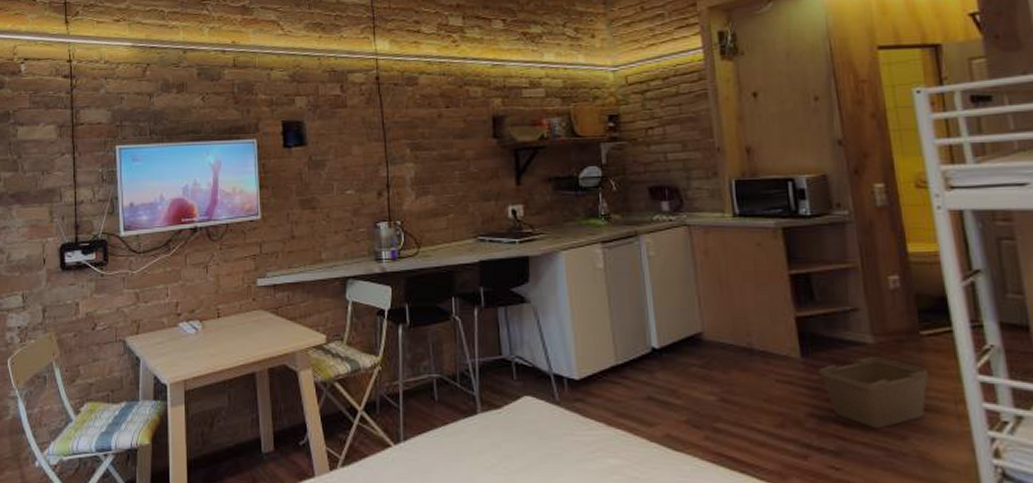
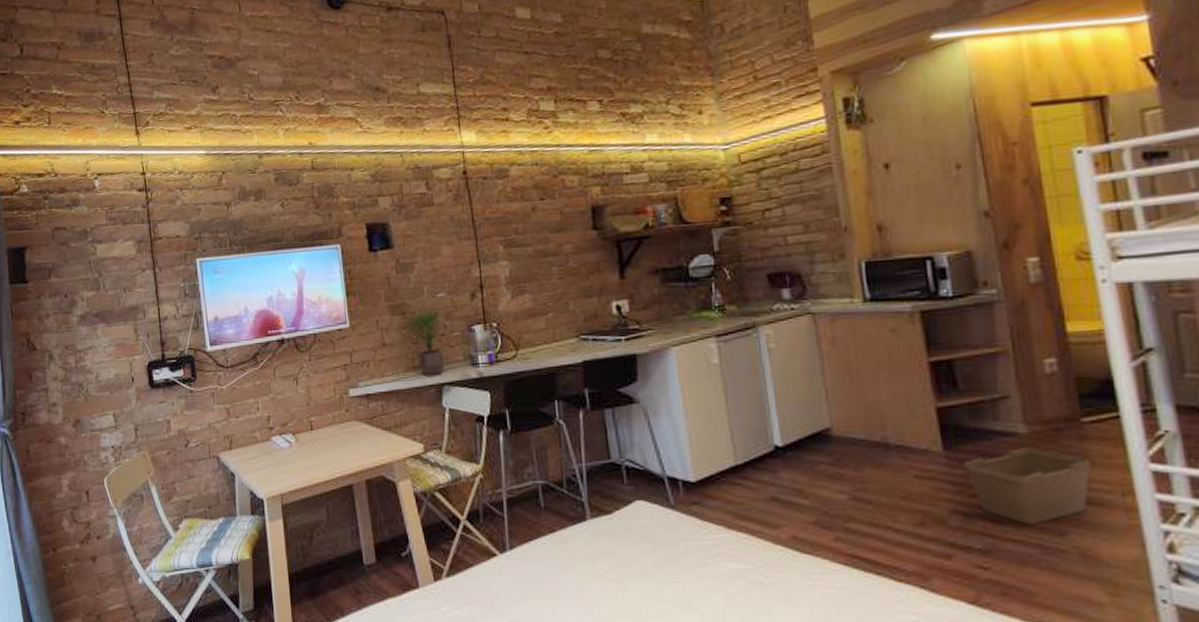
potted plant: none [311,204,355,271] -> present [401,308,448,378]

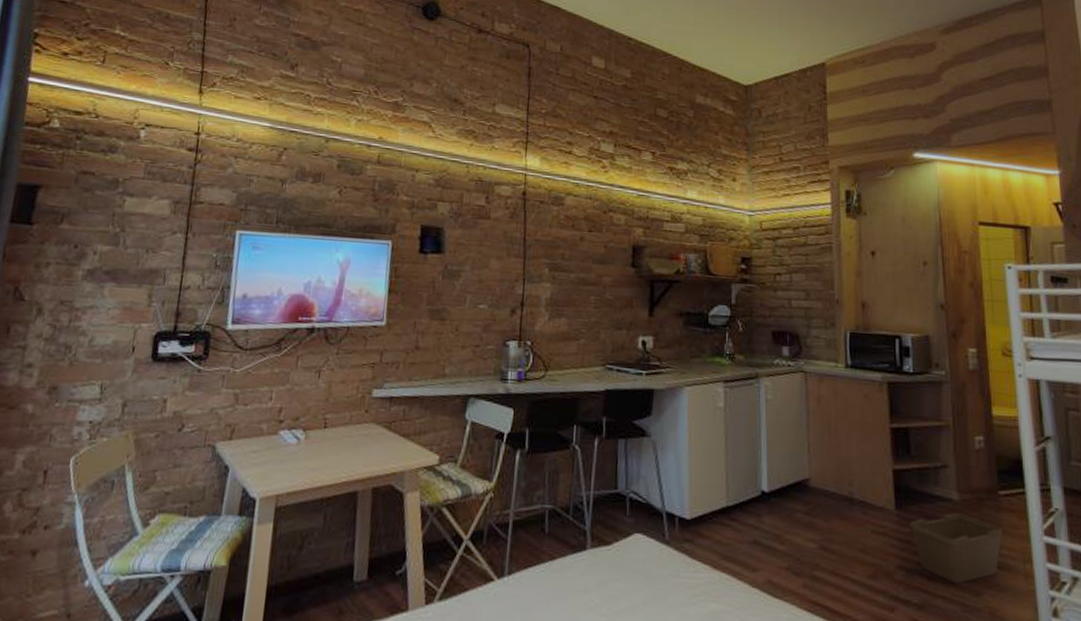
potted plant: present [401,308,448,378] -> none [438,317,485,388]

